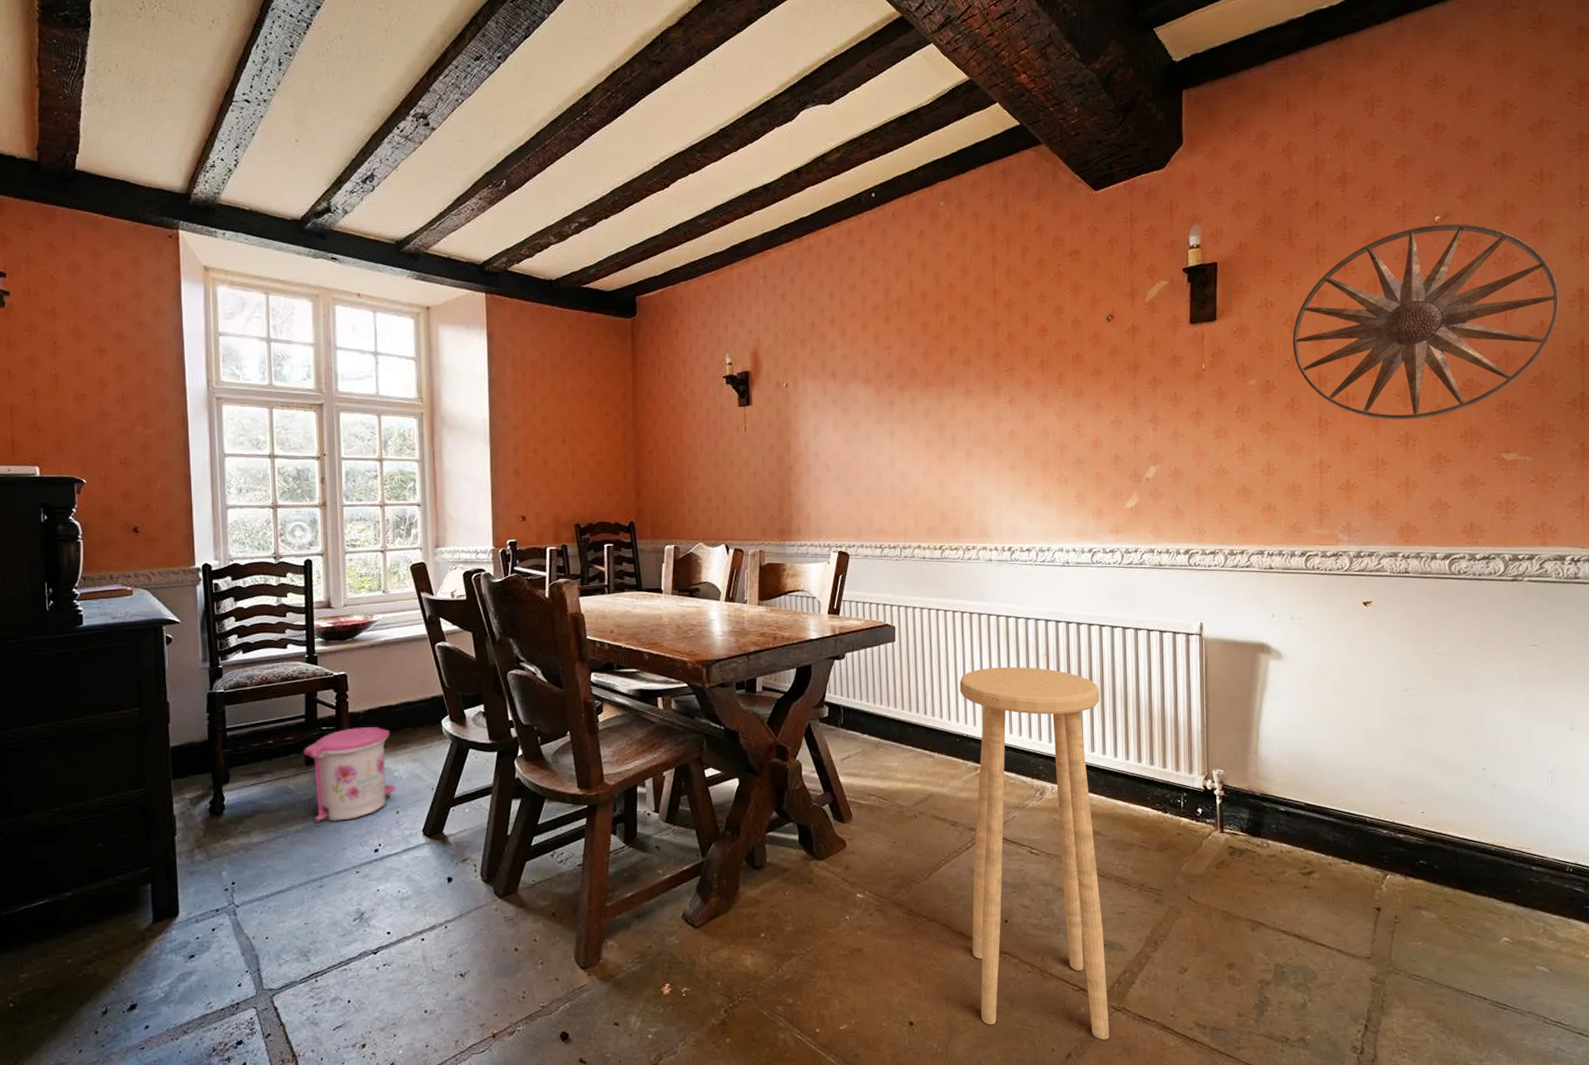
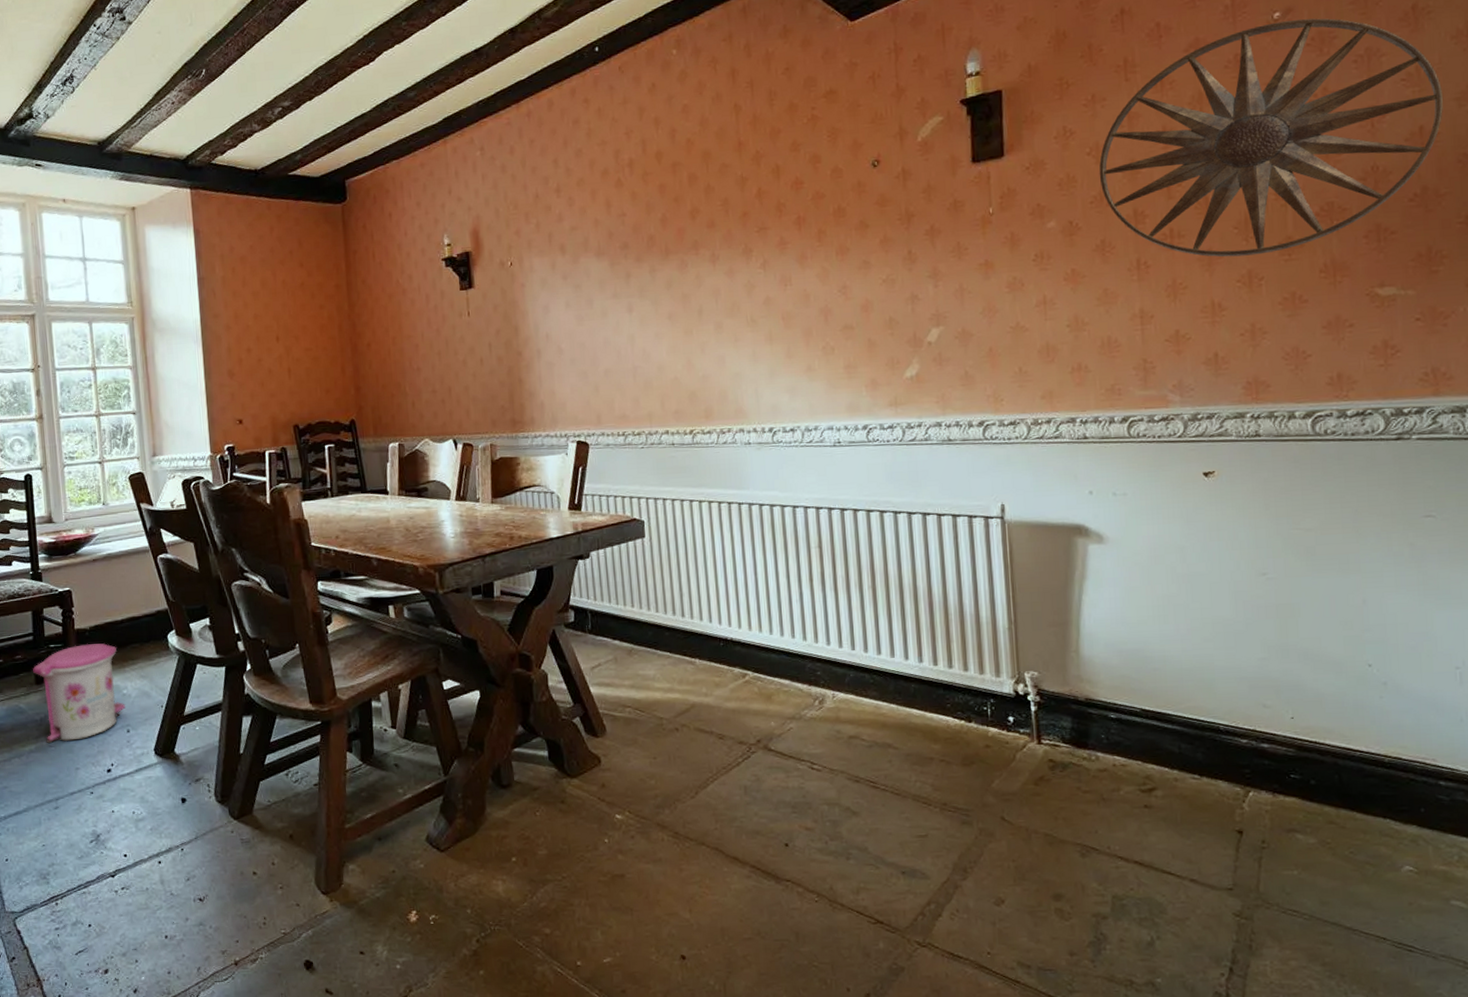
stool: present [959,666,1110,1040] -> none [720,561,915,979]

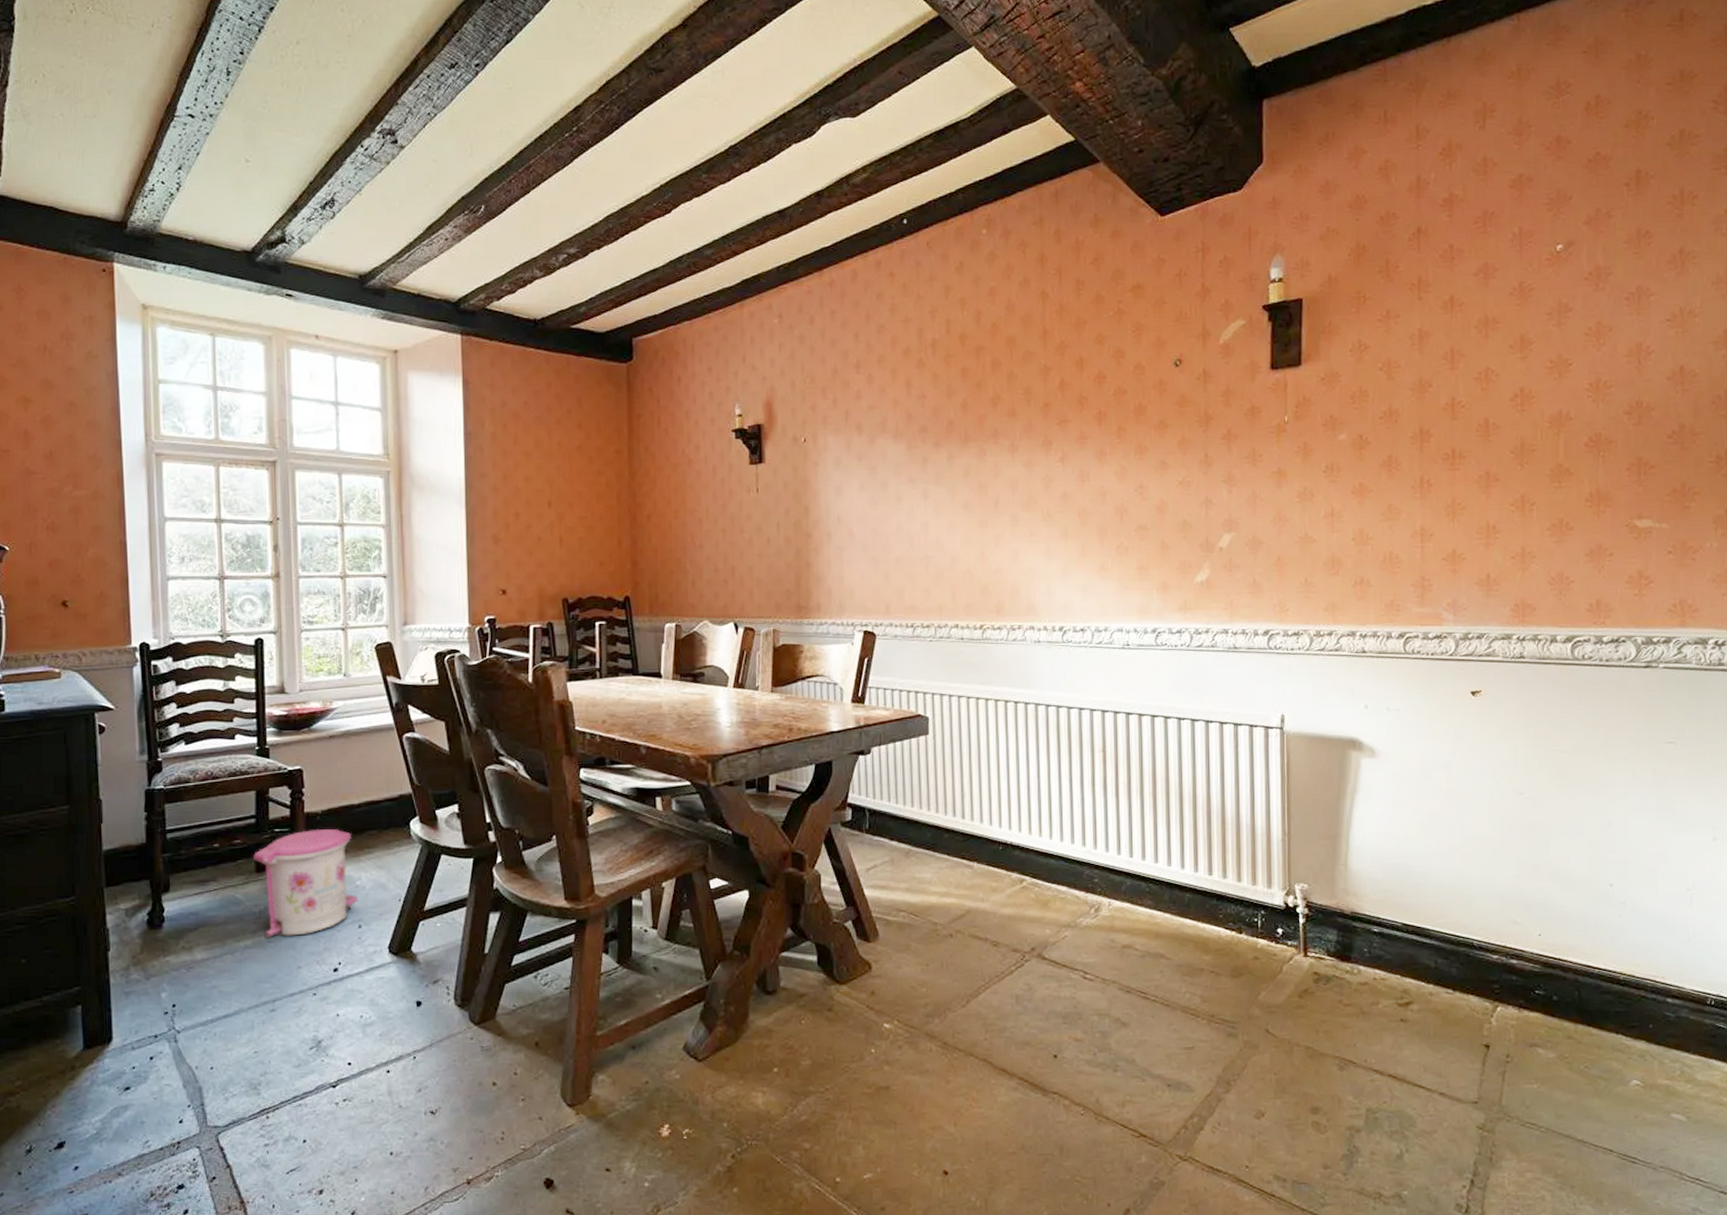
wall art: present [1099,18,1444,257] -> none [1389,253,1703,481]

